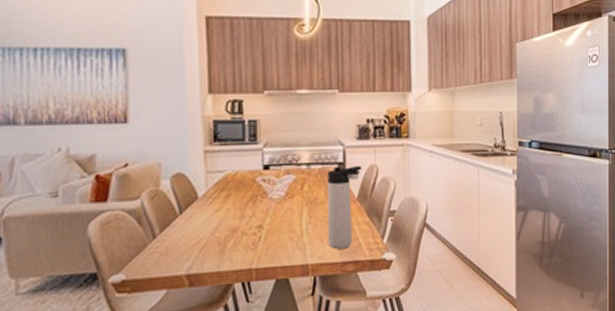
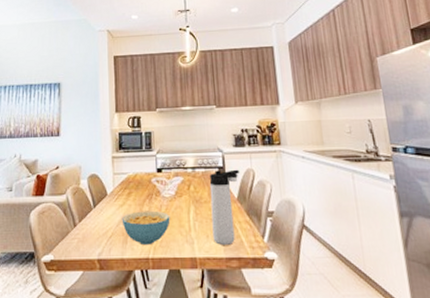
cereal bowl: none [217,214,279,255] -> present [121,210,170,246]

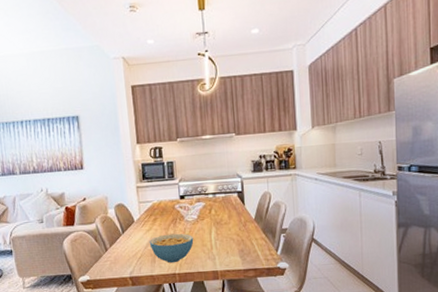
thermos bottle: present [209,169,240,245] -> none [229,193,258,259]

